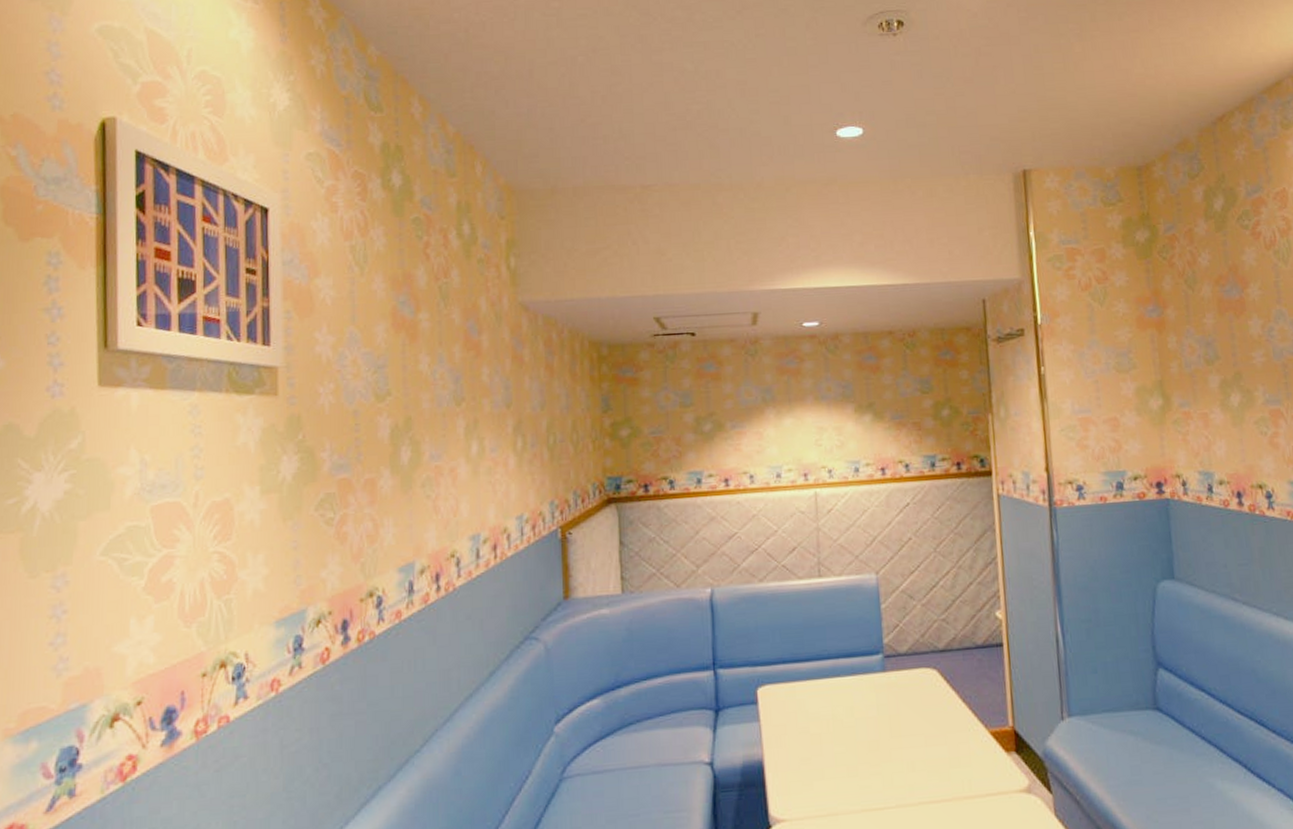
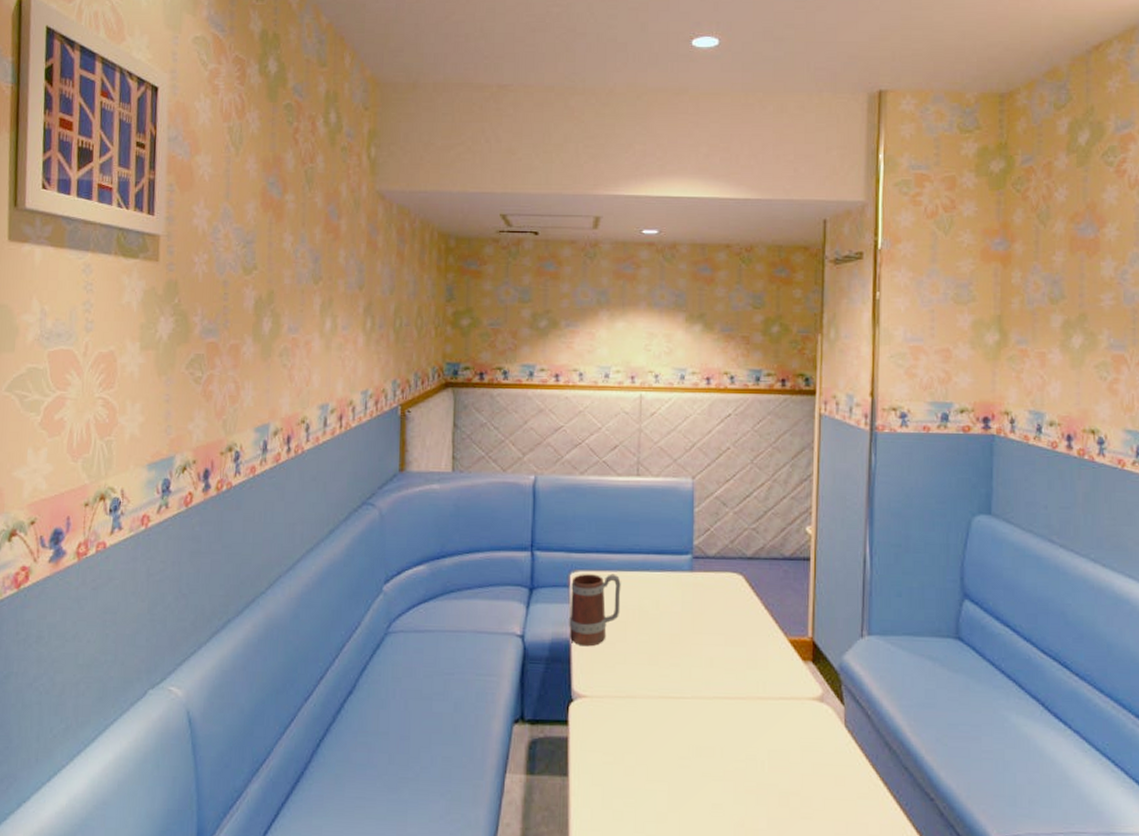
beer mug: none [759,684,814,765] -> present [569,574,621,646]

